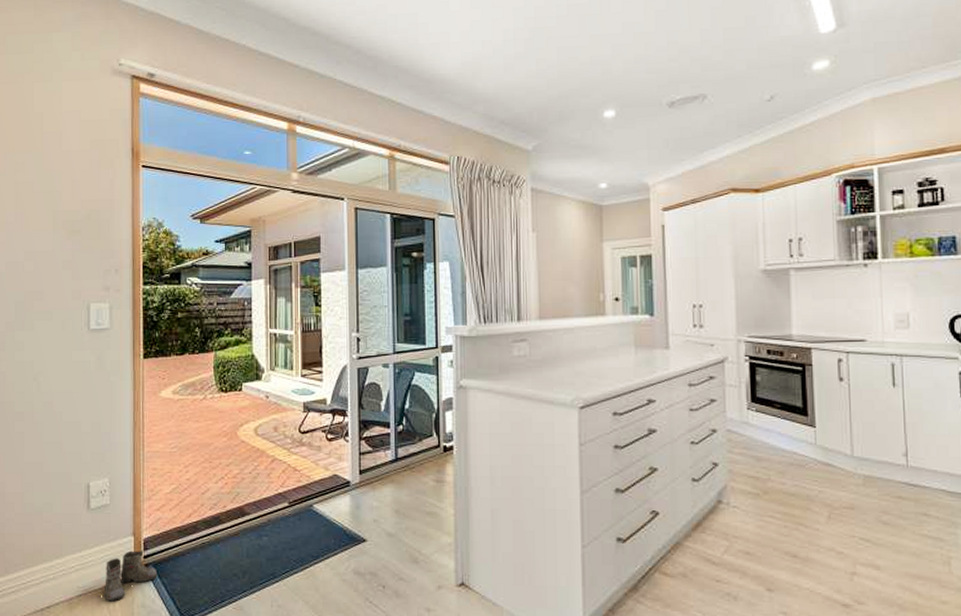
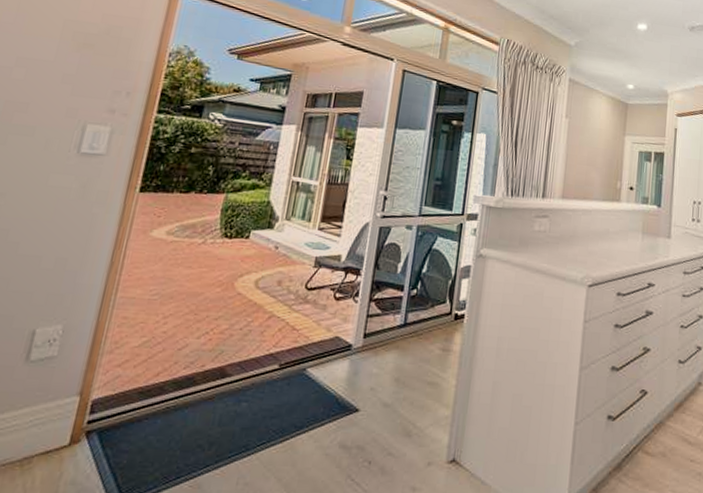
boots: present [97,550,157,602] -> none [12,413,101,478]

